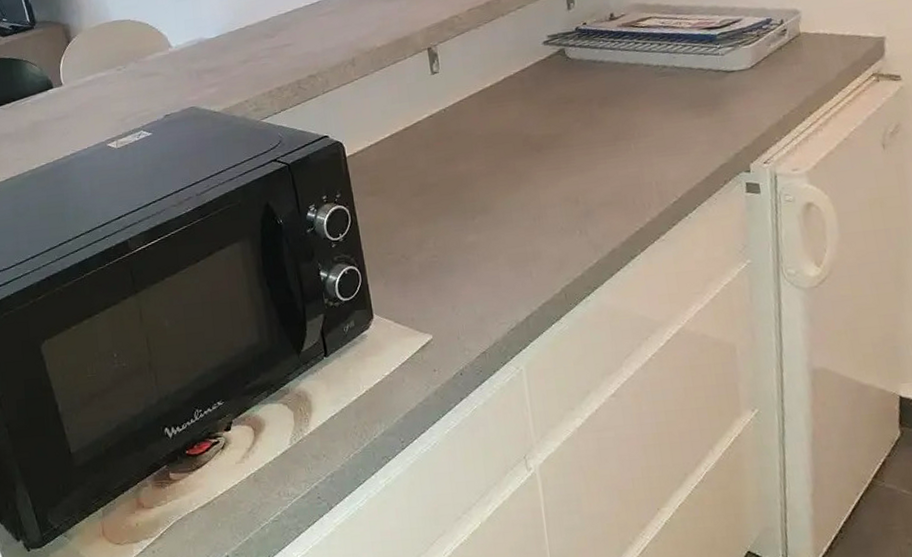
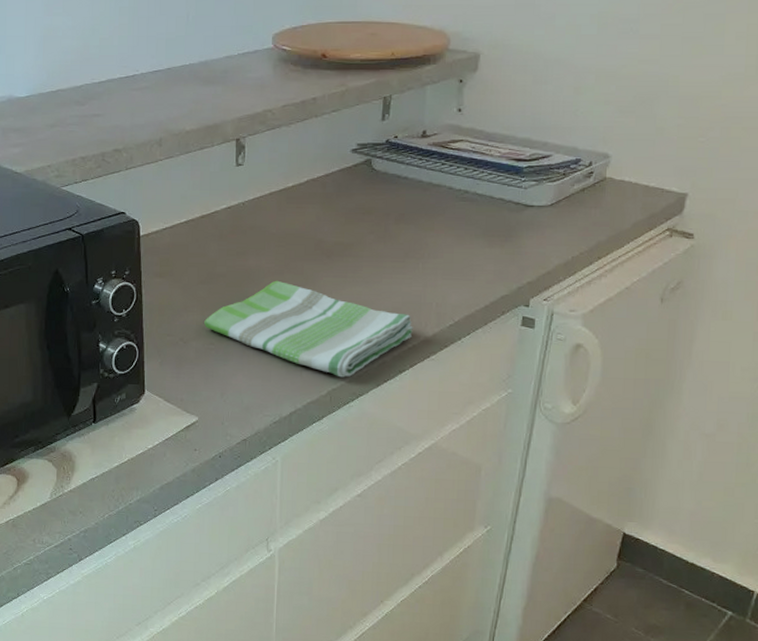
dish towel: none [423,181,638,273] -> present [204,280,413,378]

